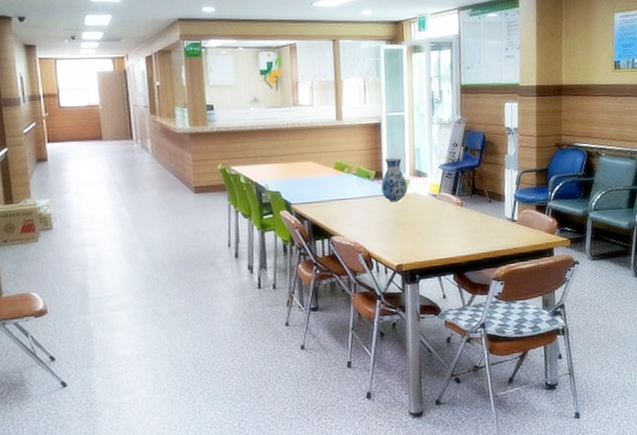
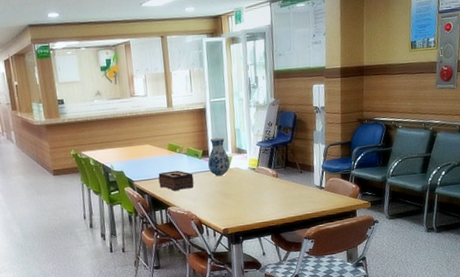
tissue box: none [321,193,364,218] -> present [158,170,194,192]

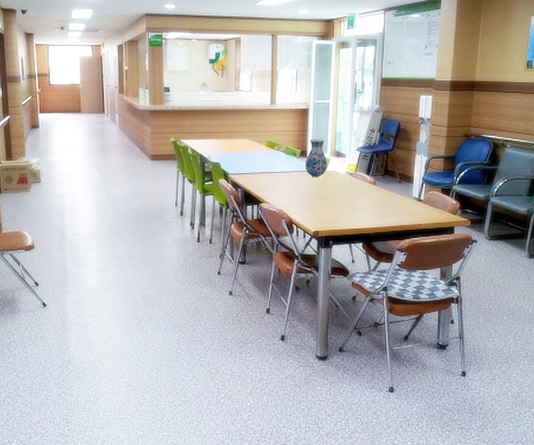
tissue box: present [158,170,194,192] -> none [254,167,289,188]

